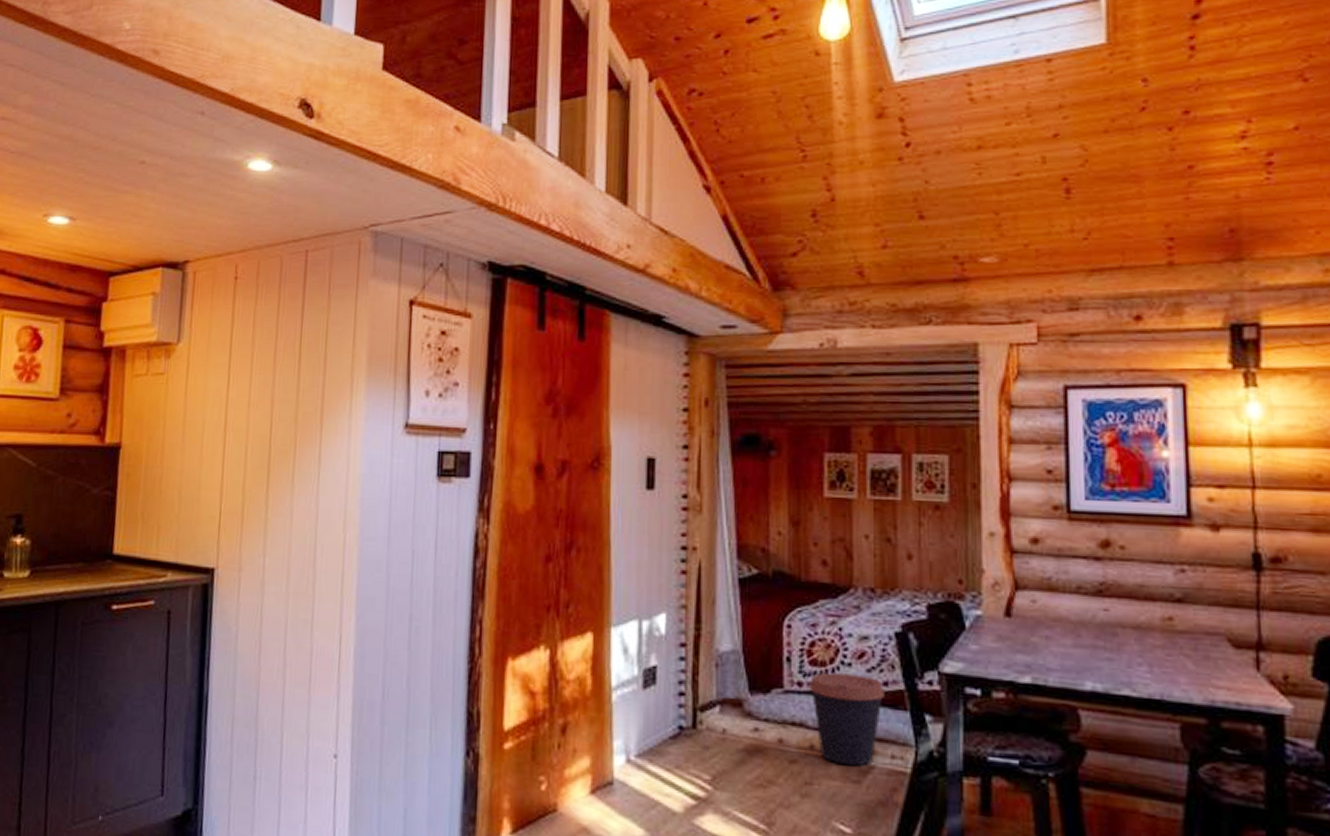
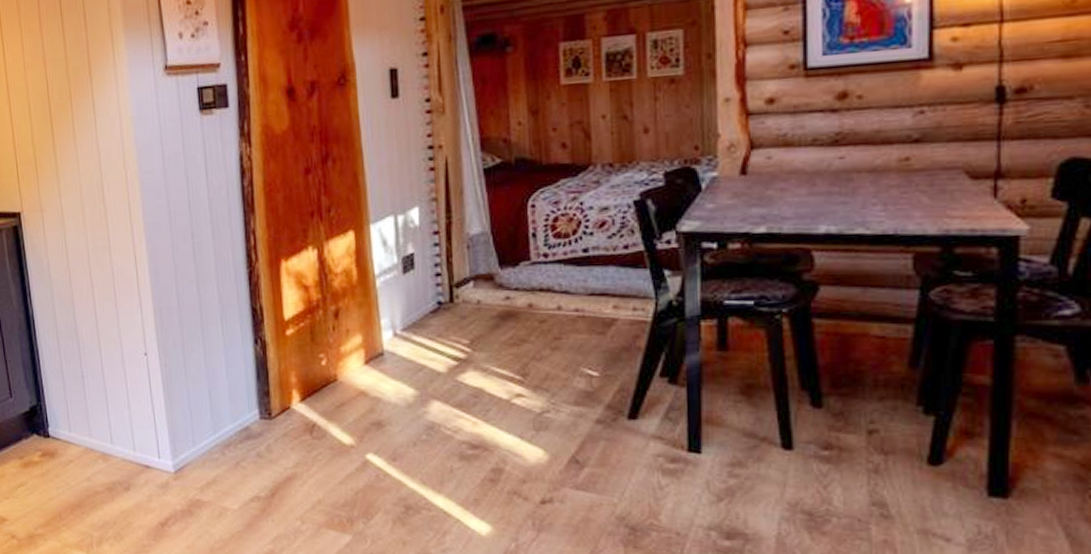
coffee cup: present [808,672,885,767] -> none [554,241,626,321]

